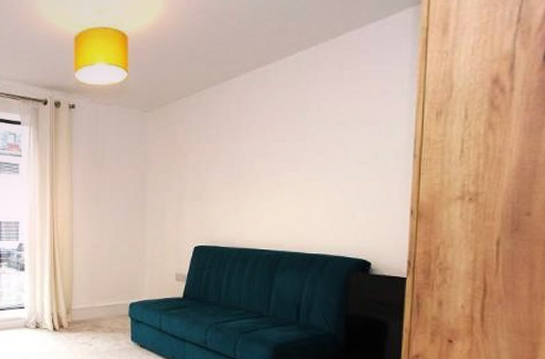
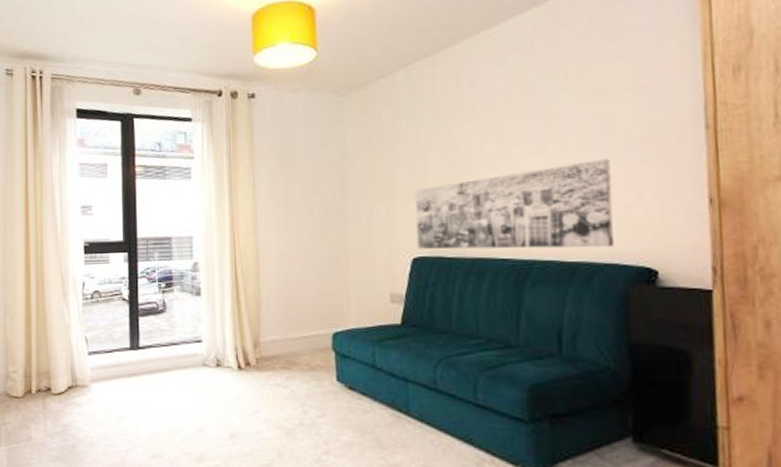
wall art: none [198,176,345,244] -> present [414,158,614,250]

